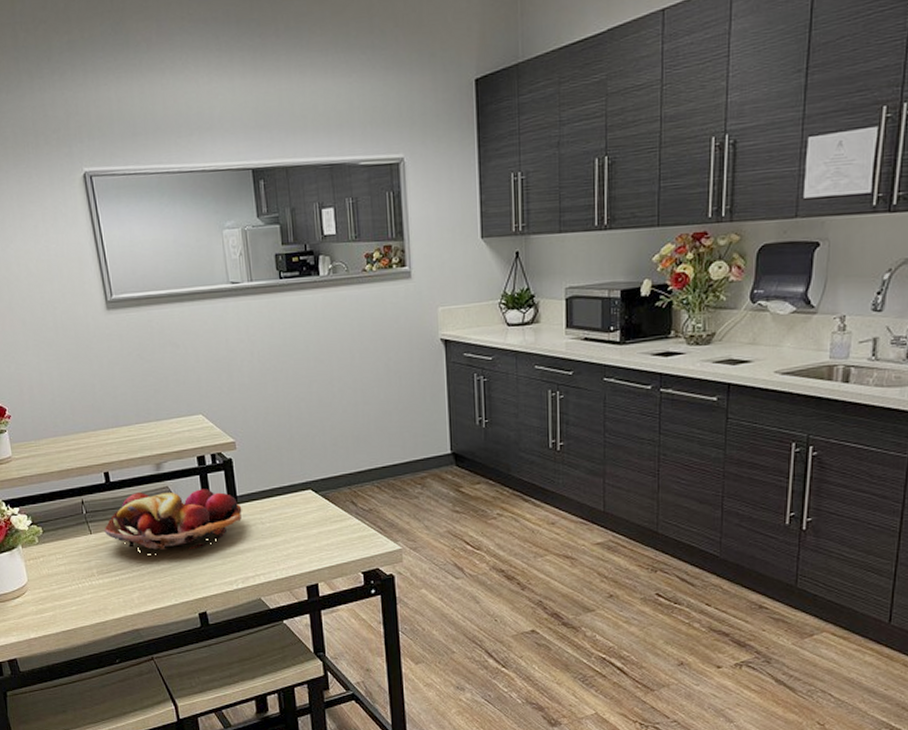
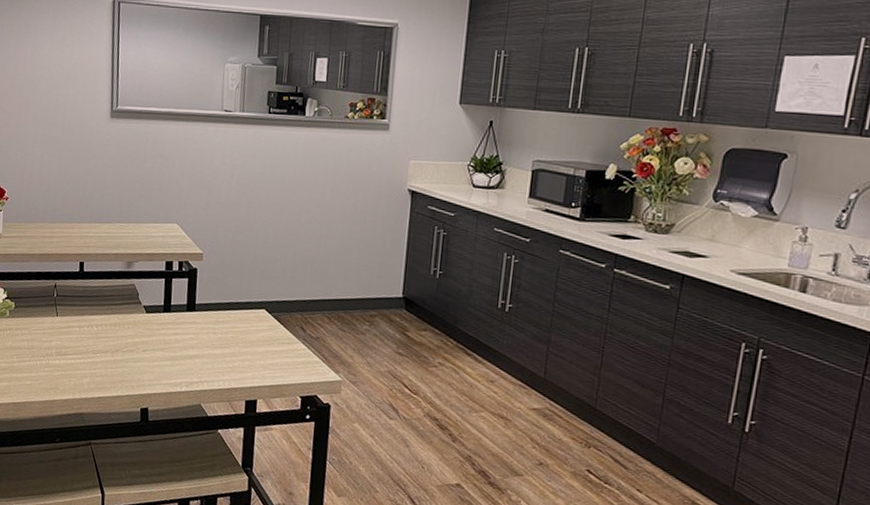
fruit basket: present [104,489,242,552] -> none [69,285,198,347]

